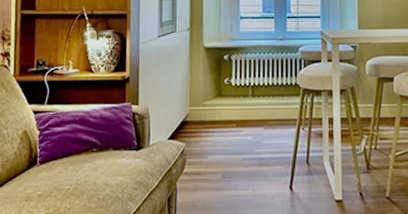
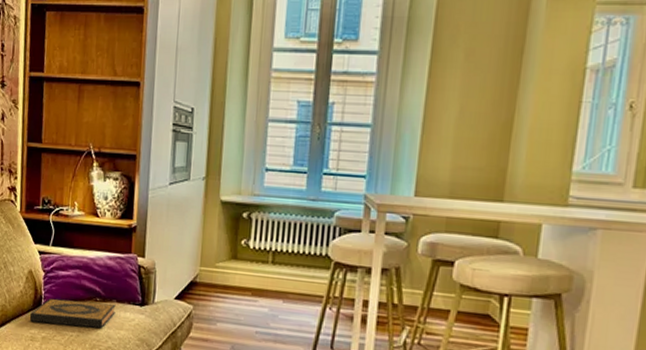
hardback book: none [24,152,113,181] -> present [29,298,116,329]

